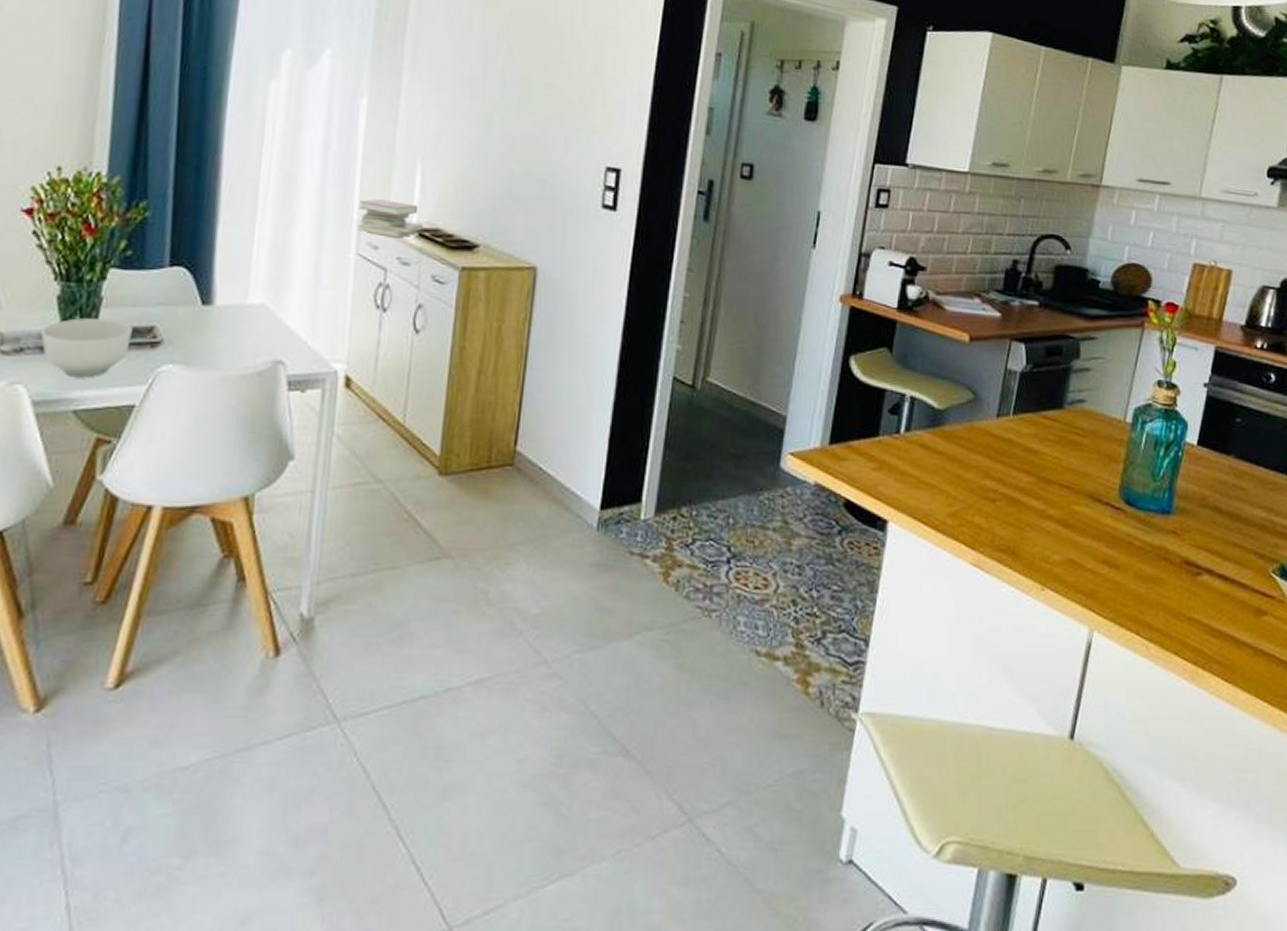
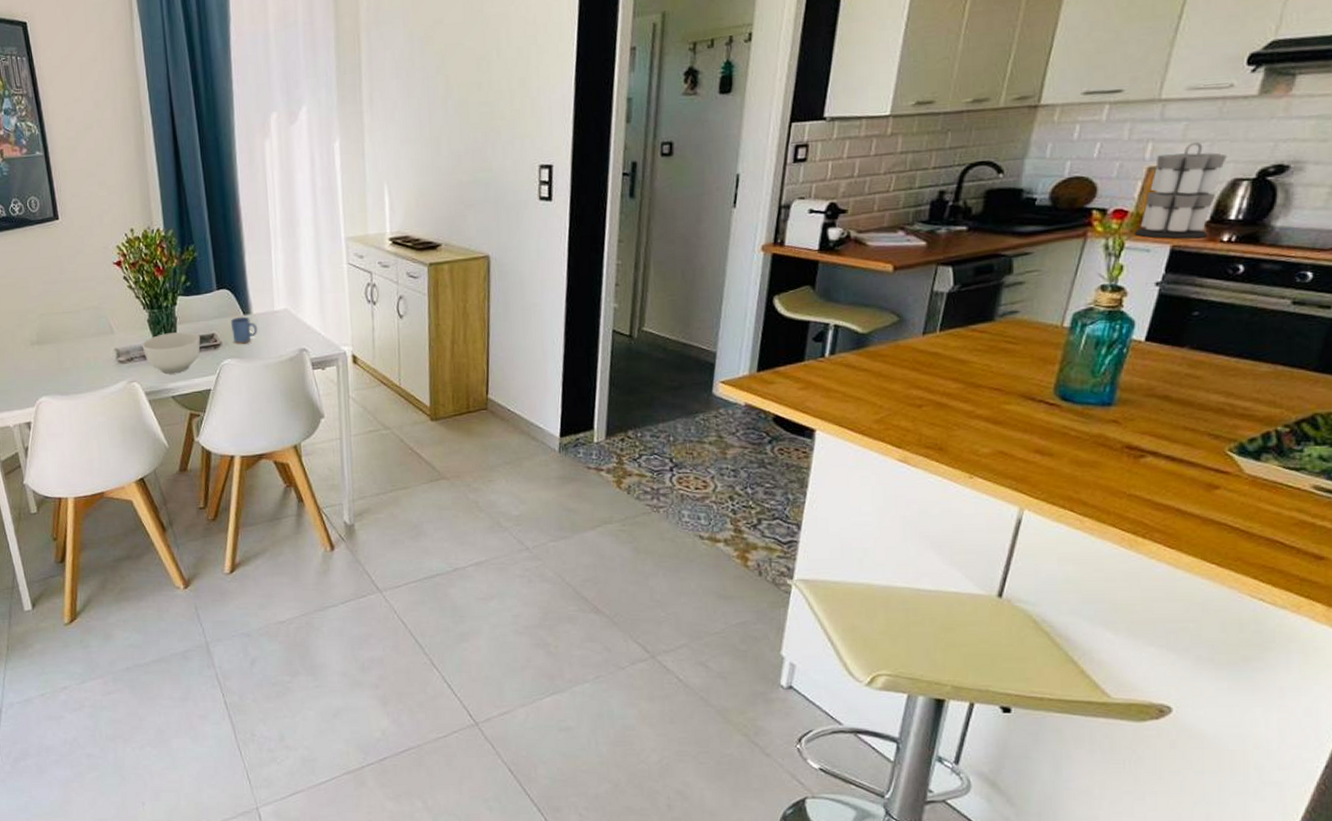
mug: none [181,307,220,345] -> present [230,316,258,344]
books: present [357,199,424,238] -> none [344,218,396,248]
spice rack: none [1184,244,1256,342] -> present [1134,141,1227,240]

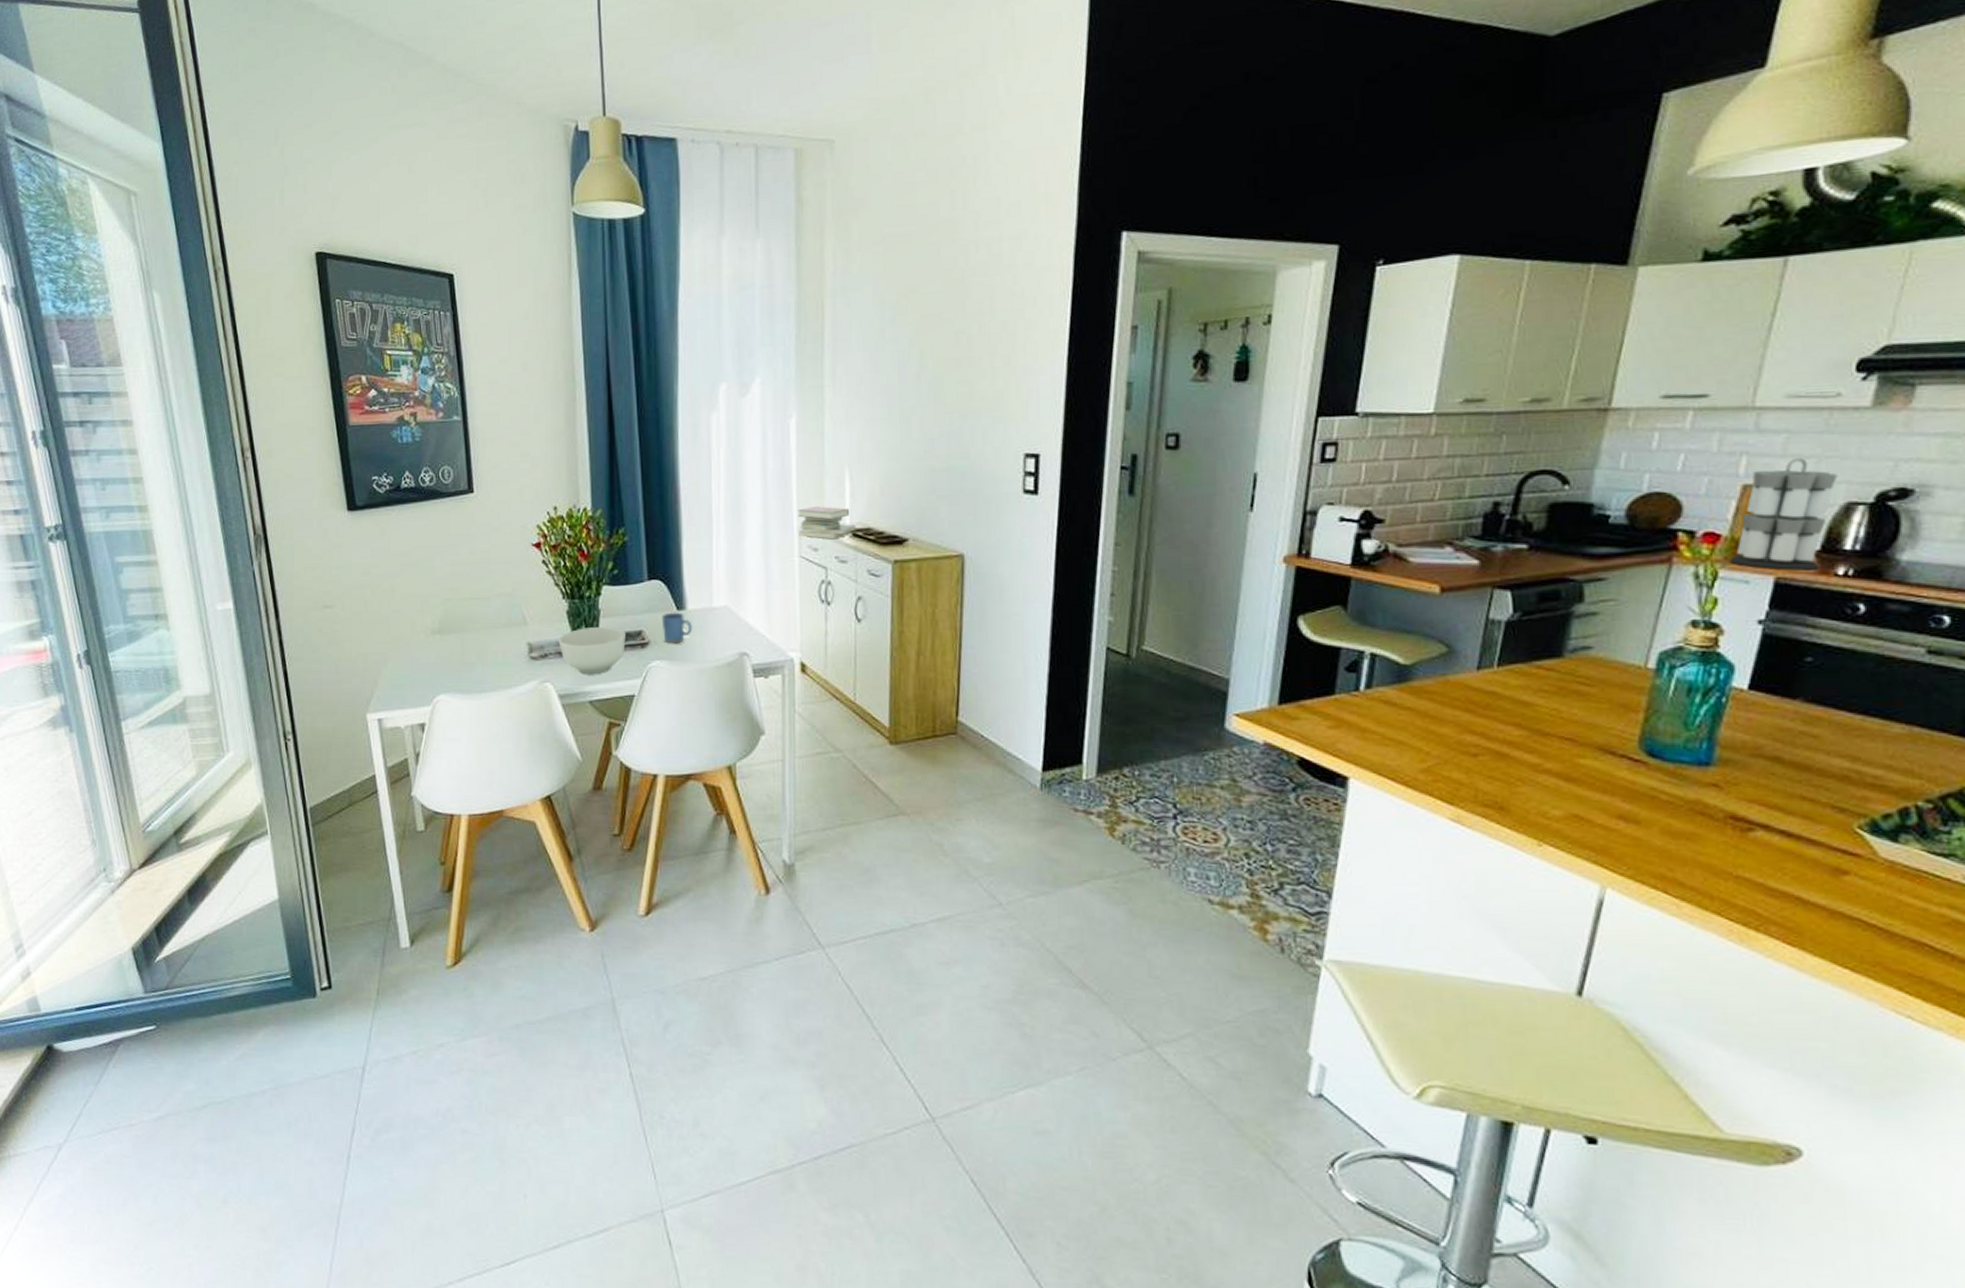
books: none [344,218,396,248] -> present [798,506,856,540]

